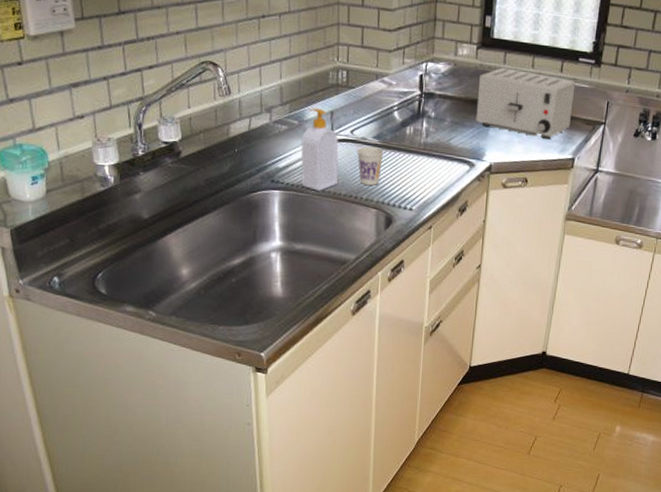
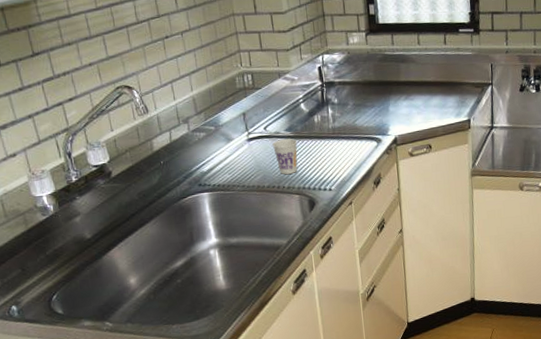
soap bottle: present [301,108,339,191] -> none [219,112,260,187]
toaster: present [476,67,576,140] -> none [372,48,461,107]

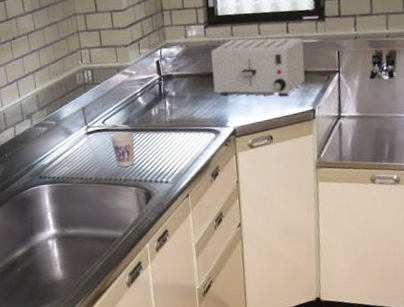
toaster: none [372,48,461,107] -> present [211,38,305,97]

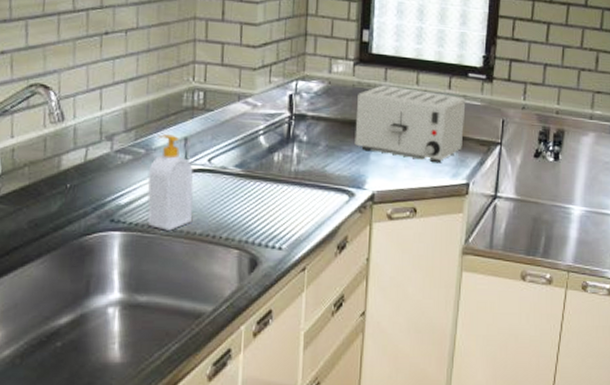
soap bottle: none [60,107,98,180] -> present [147,134,193,231]
cup: present [109,132,135,168] -> none [214,177,248,223]

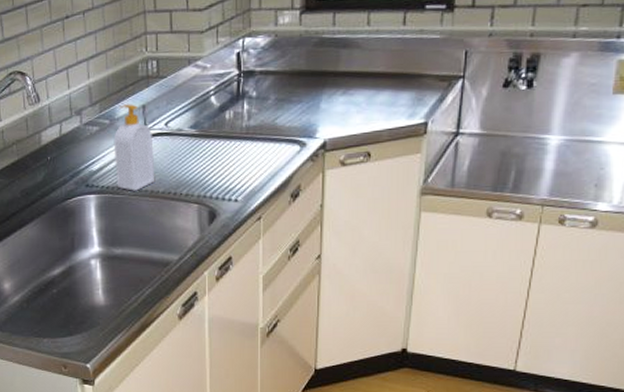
toaster: present [354,85,466,163] -> none [304,30,423,105]

